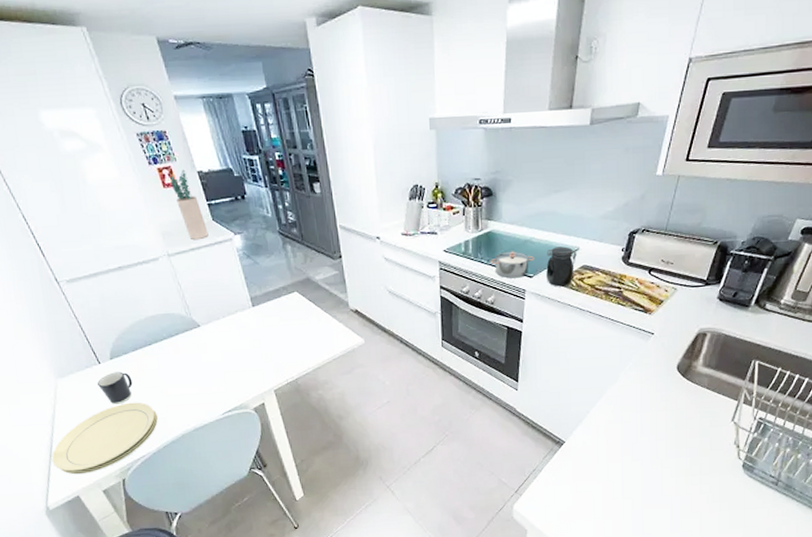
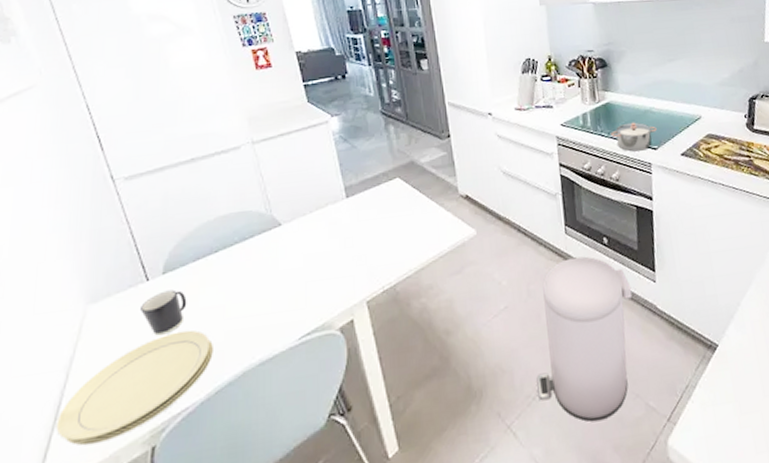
vase: present [170,169,209,241] -> none [265,50,302,125]
pedal bin: none [411,366,496,489] -> present [536,256,633,422]
jar: present [546,246,577,287] -> none [669,115,700,159]

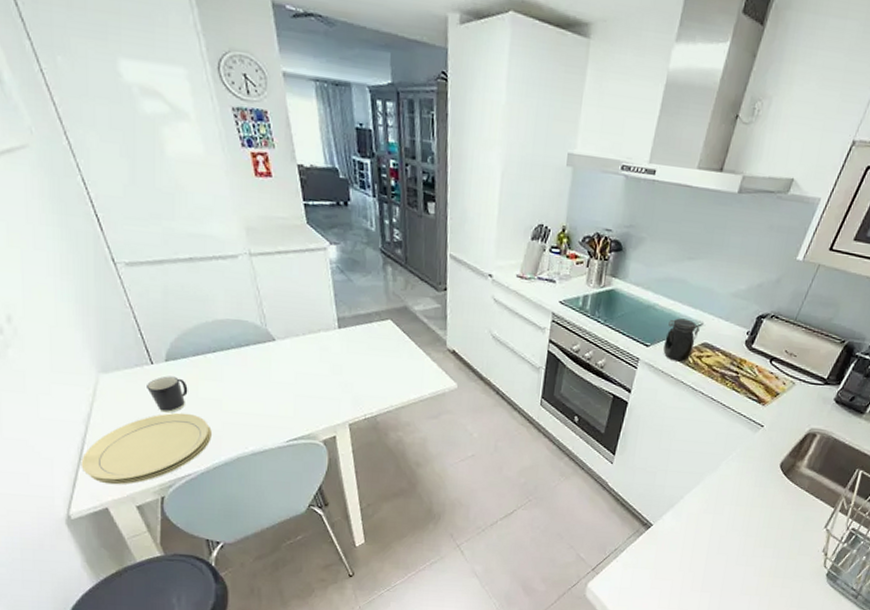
pedal bin: present [536,256,633,422] -> none [487,427,590,558]
cooking pot: present [611,122,657,152] -> none [607,314,655,345]
jar: none [669,115,700,159] -> present [663,318,700,362]

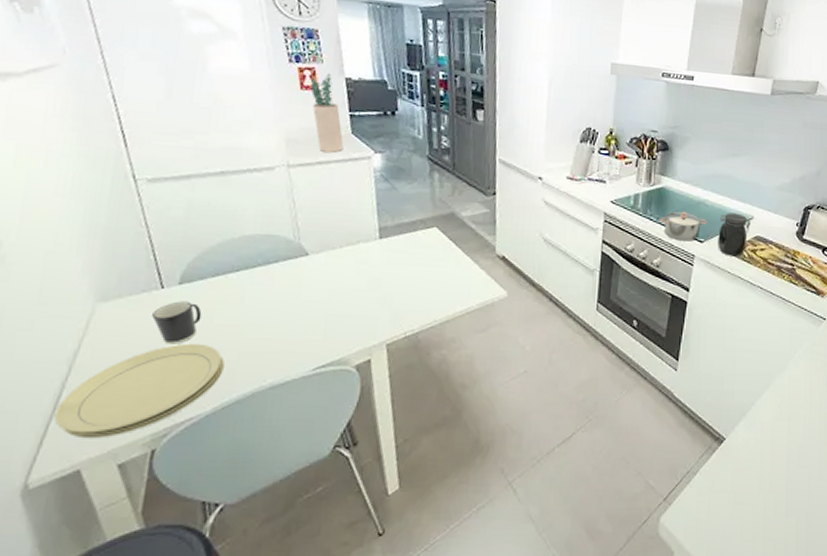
vase: none [264,159,300,243] -> present [310,73,344,153]
cooking pot: none [607,314,655,345] -> present [660,211,707,242]

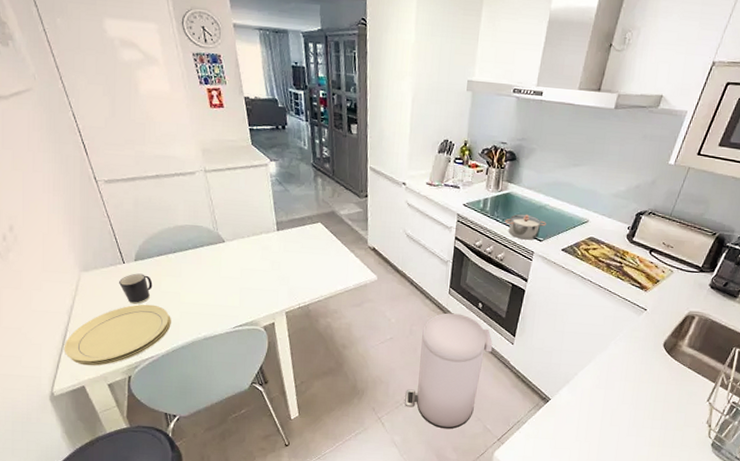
vase: present [310,73,344,153] -> none [218,93,246,161]
pedal bin: none [543,334,652,491] -> present [405,313,493,429]
jar: present [718,213,751,257] -> none [555,216,586,254]

